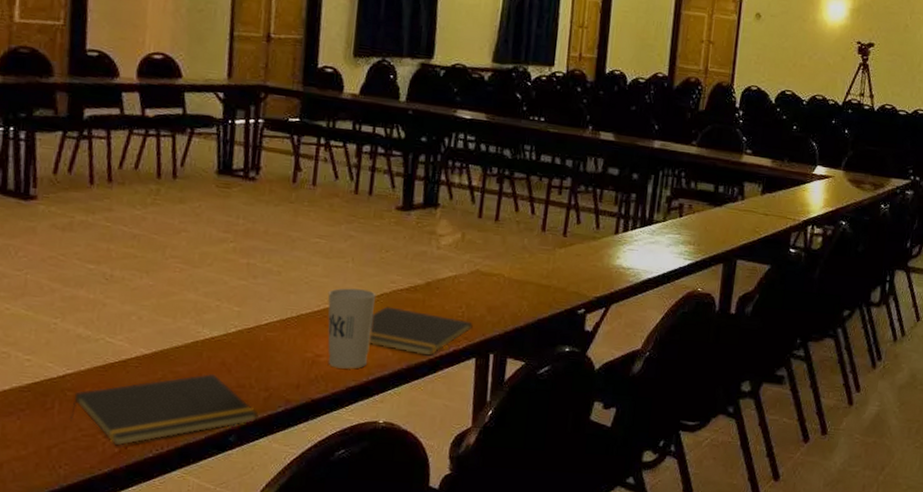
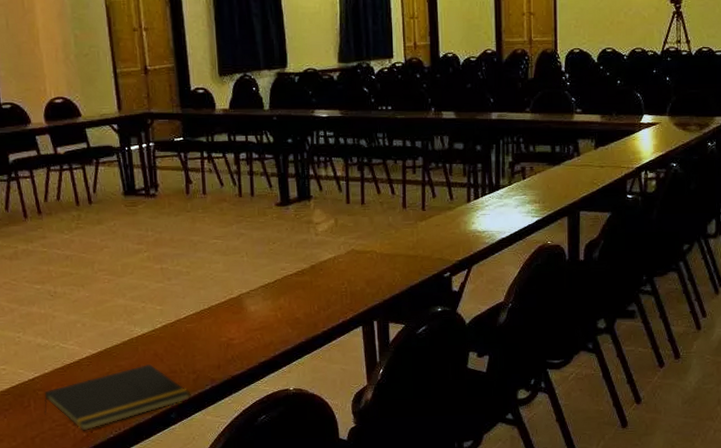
cup: present [327,288,377,369] -> none [230,278,273,348]
notepad: present [369,306,473,356] -> none [270,290,356,329]

